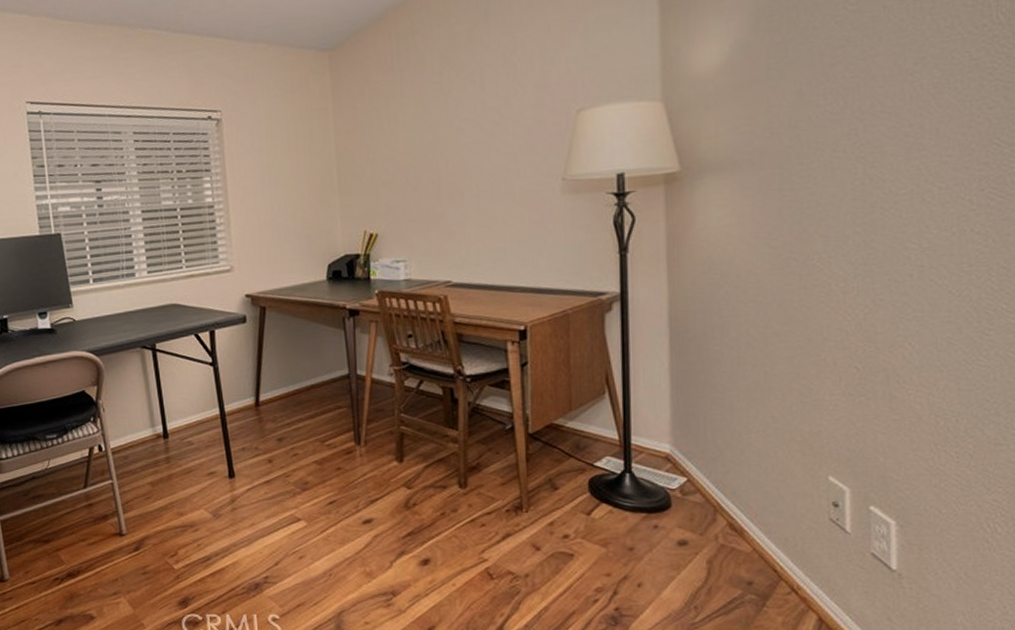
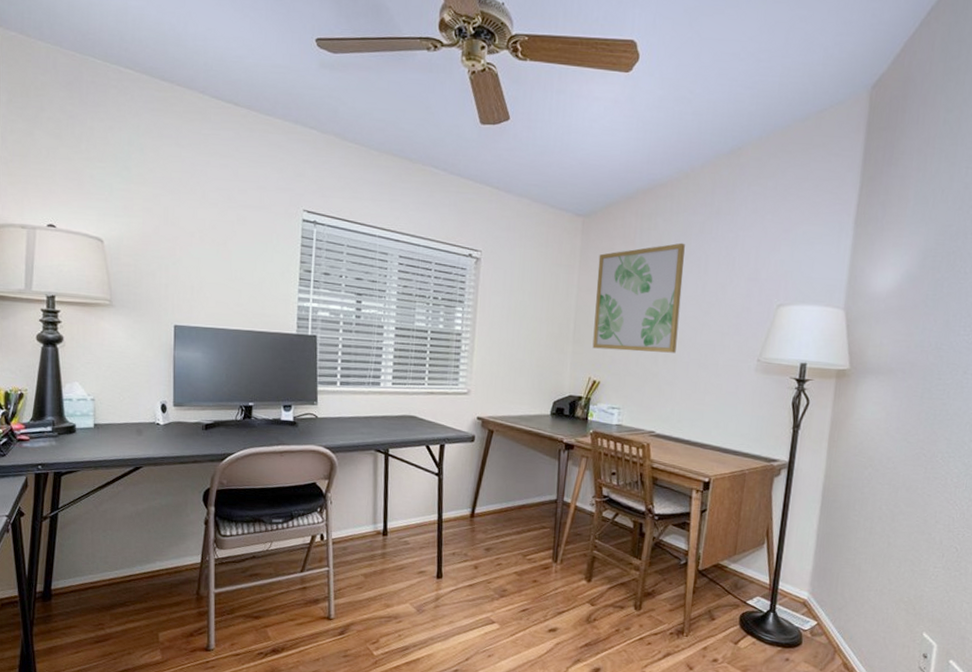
wall art: none [354,58,462,197] -> present [592,242,685,353]

